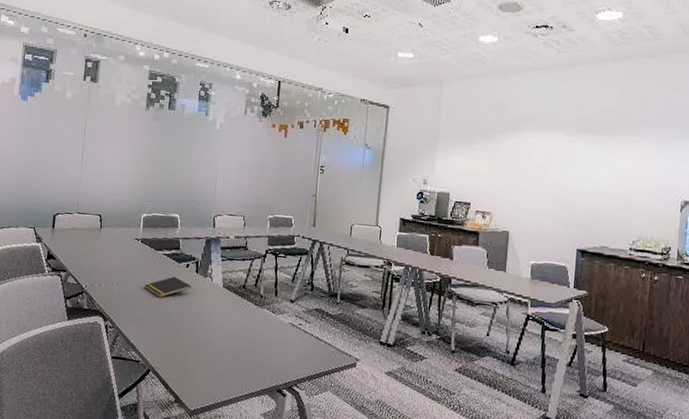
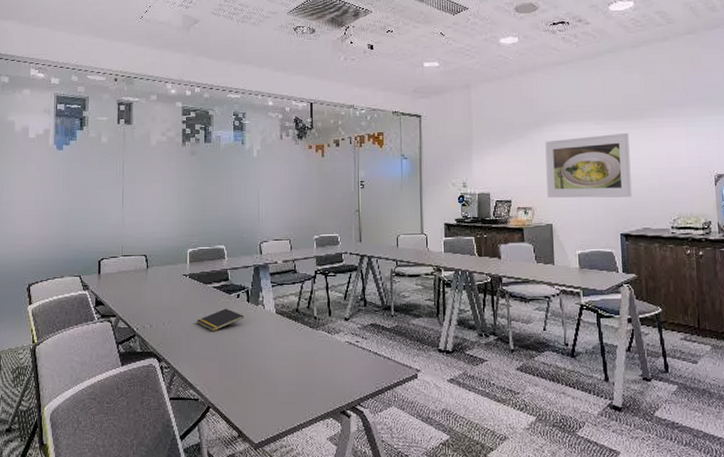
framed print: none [507,147,599,214] -> present [545,132,632,198]

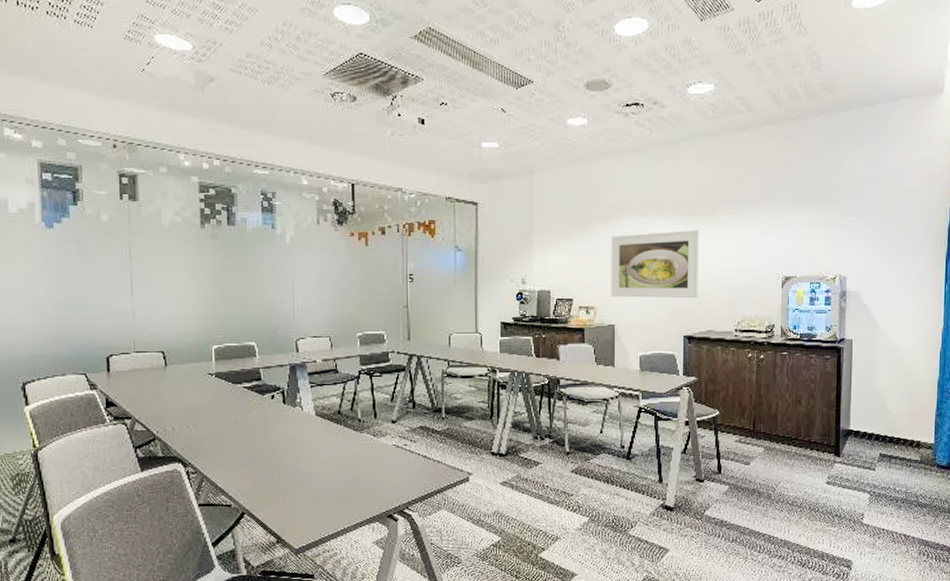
notepad: present [197,308,244,332] -> none [226,410,280,435]

